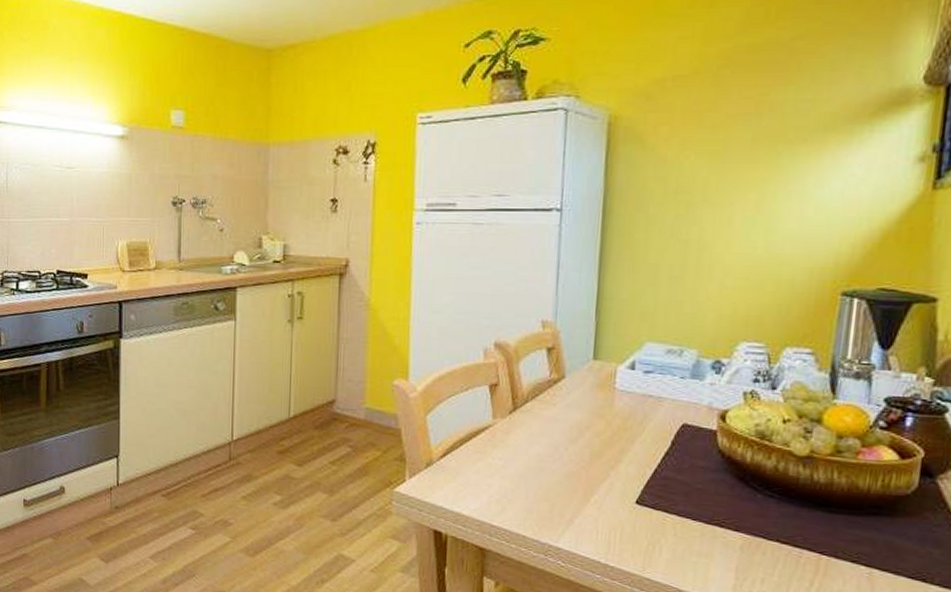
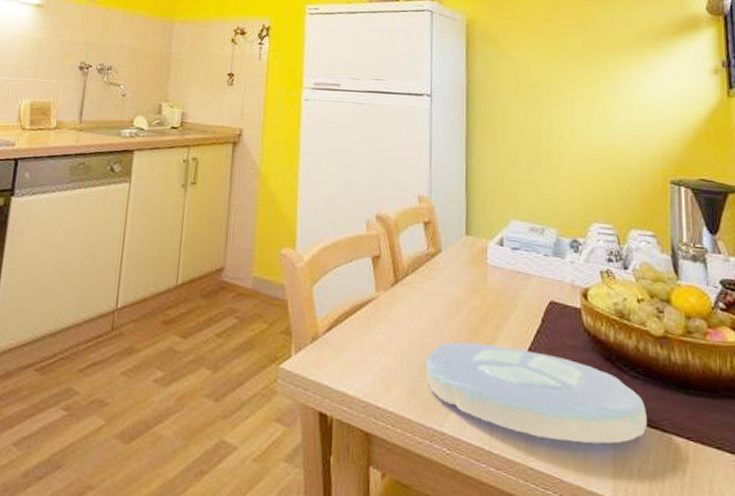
plate: none [542,465,779,558] -> present [425,341,648,444]

